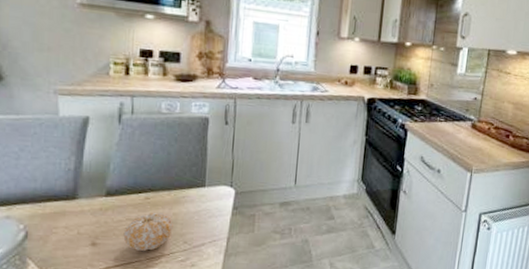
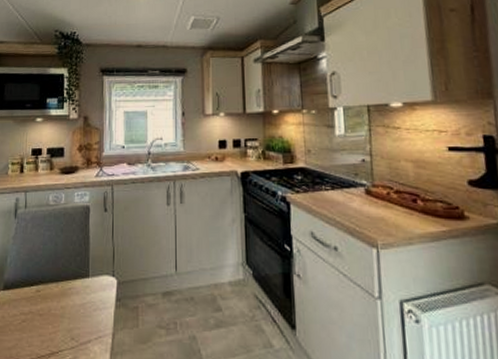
fruit: present [123,212,173,252] -> none [17,305,61,349]

